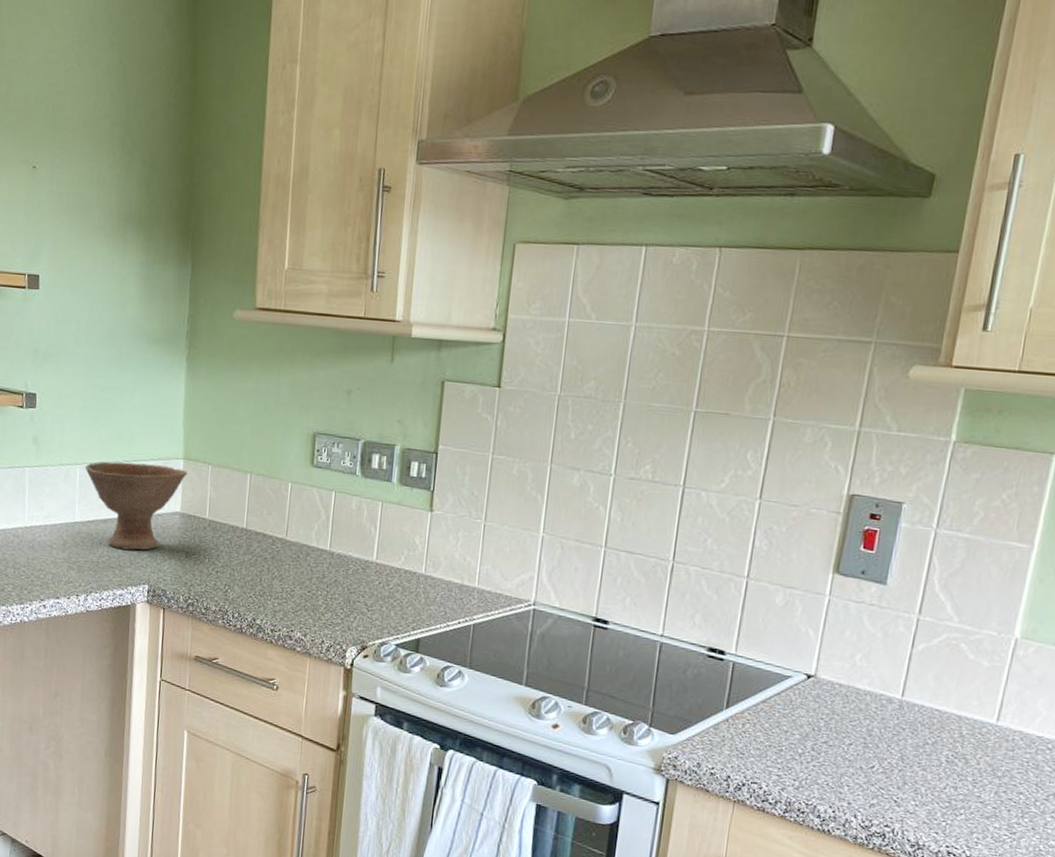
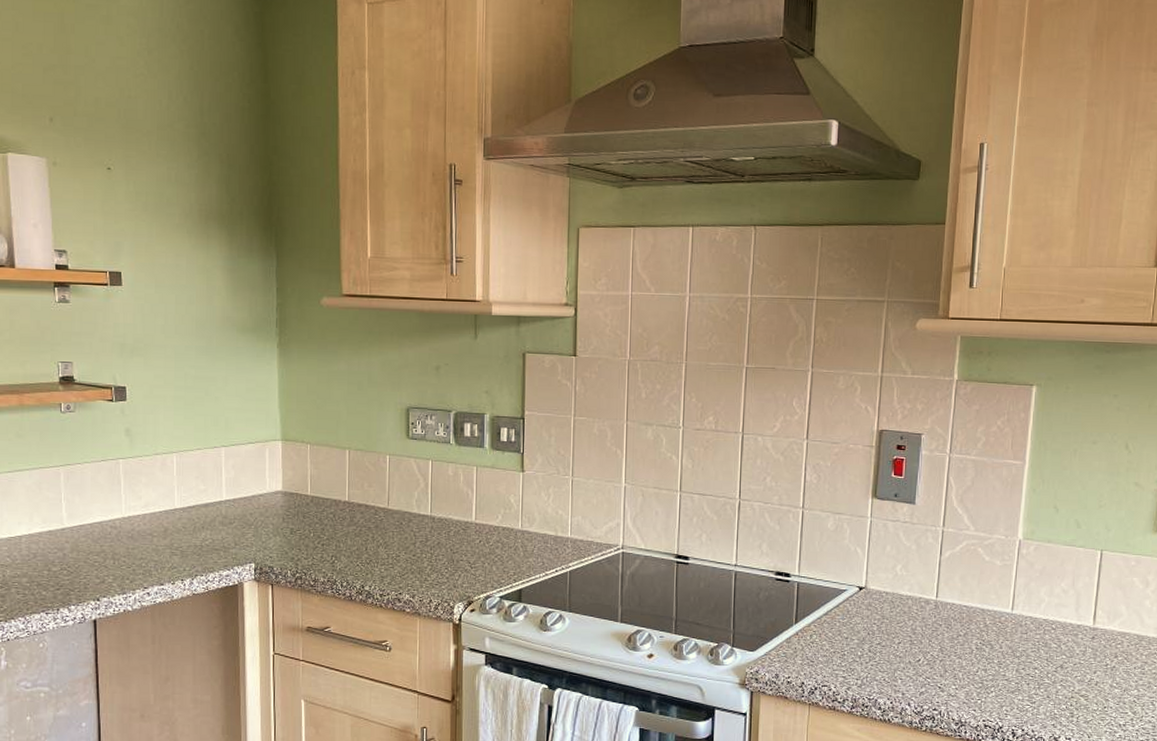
bowl: present [85,461,188,550] -> none [182,447,287,531]

